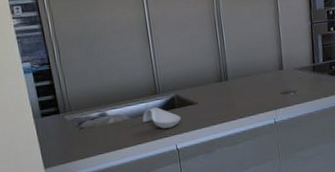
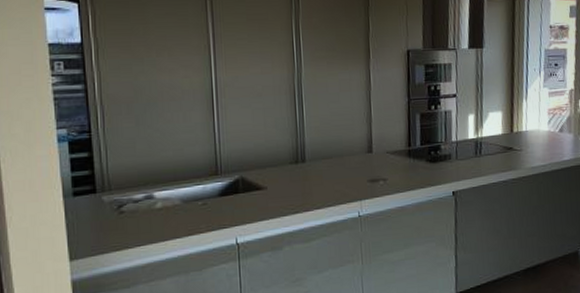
spoon rest: present [142,107,181,129] -> none [197,190,244,218]

